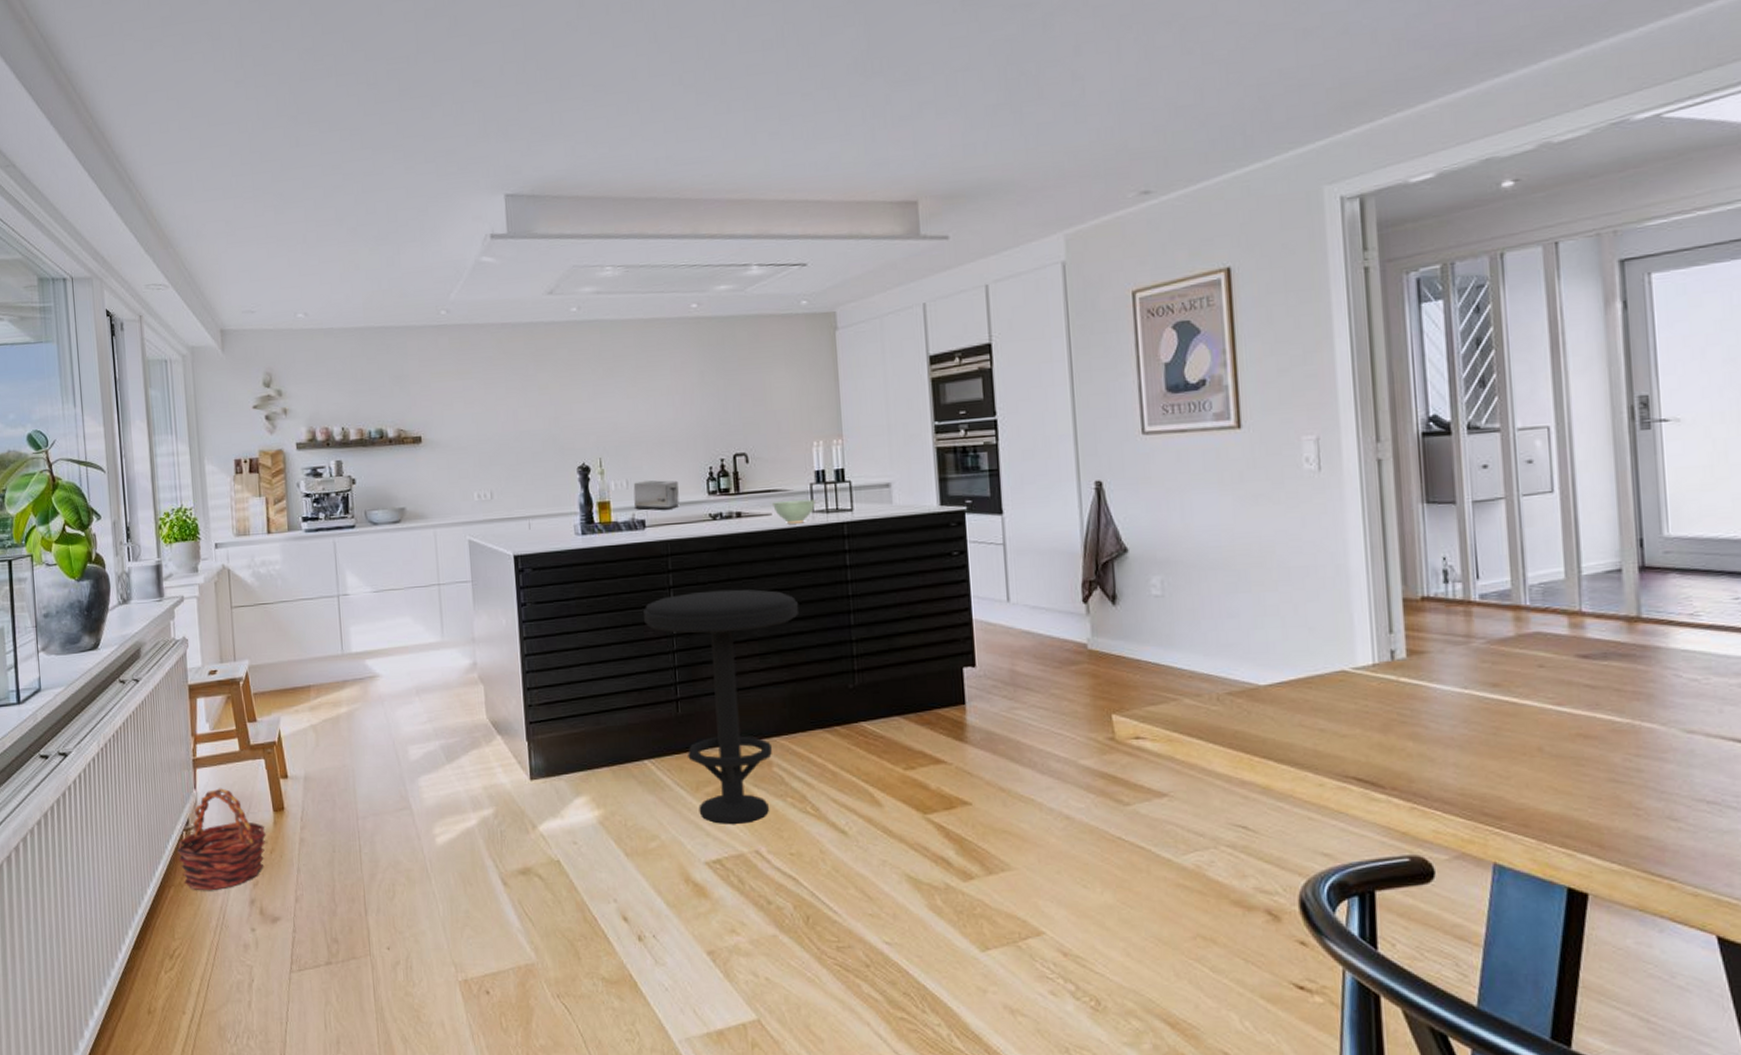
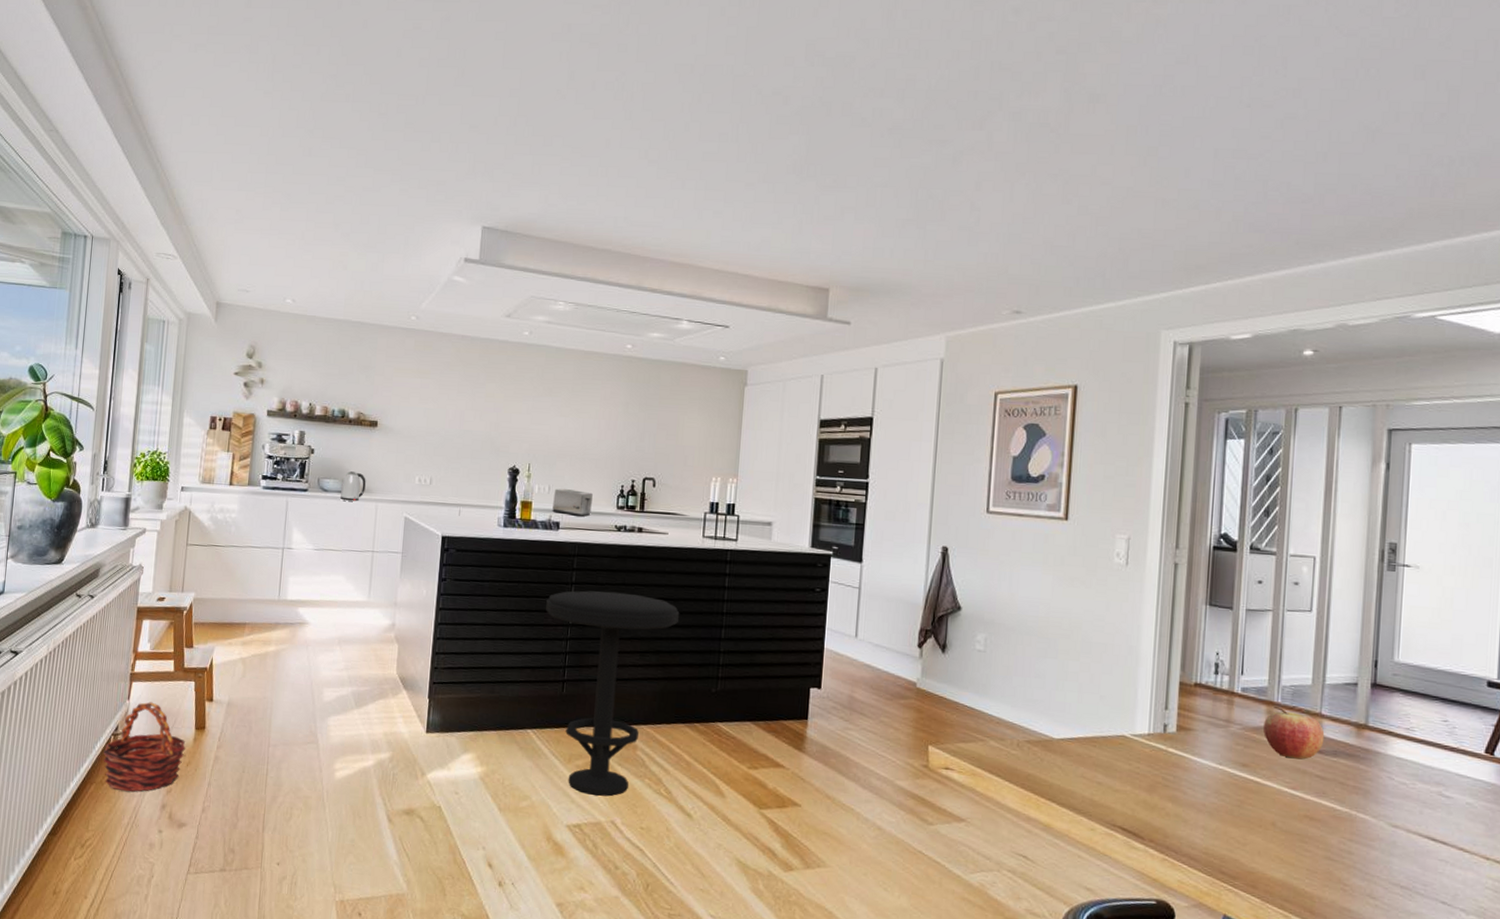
kettle: none [392,497,420,532] -> present [340,471,366,502]
bowl: present [773,499,815,524] -> none [670,523,707,545]
fruit: none [1511,609,1590,669] -> present [1262,705,1325,760]

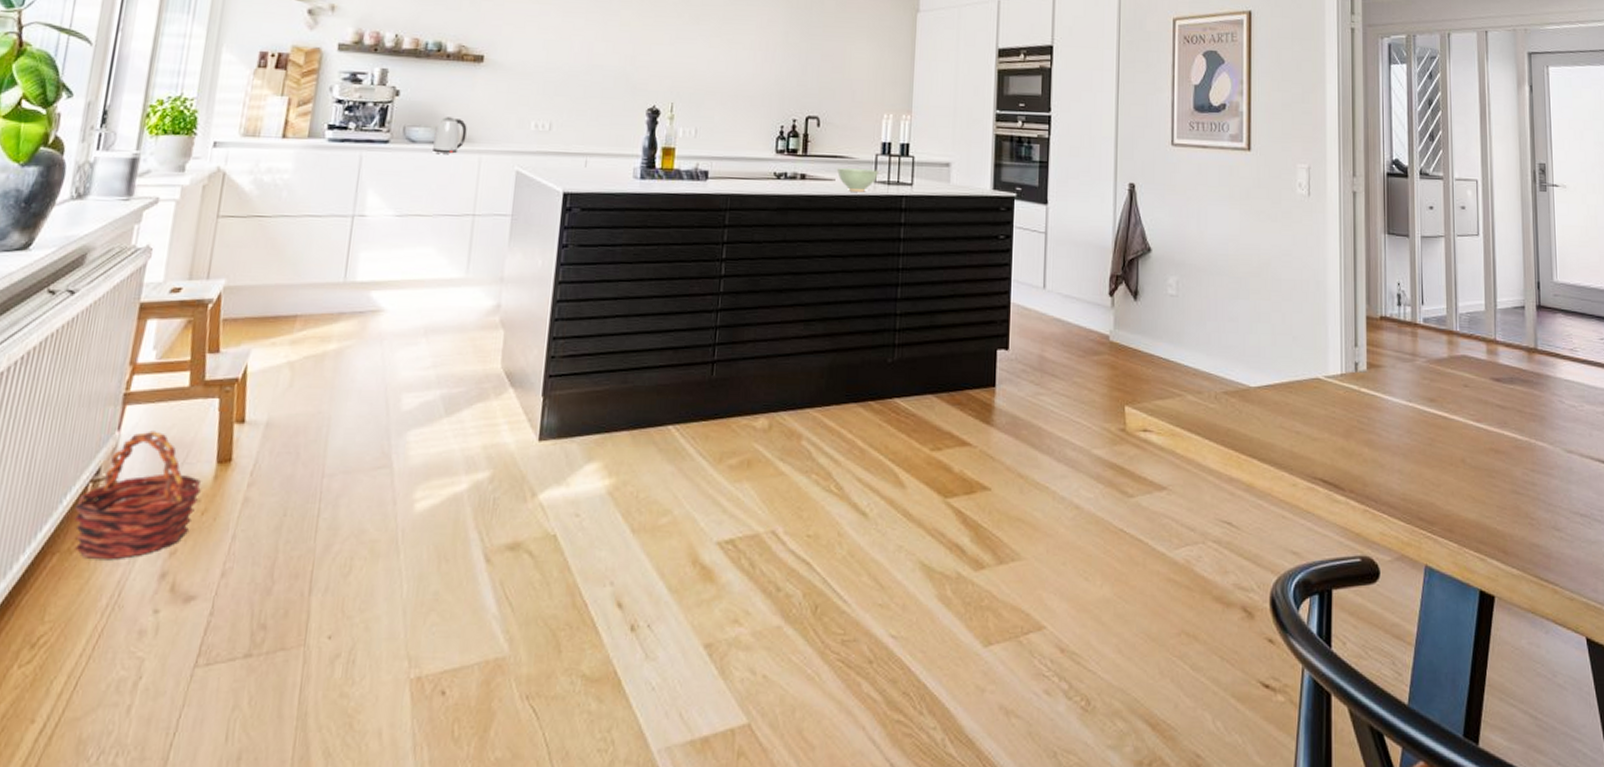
bar stool: present [546,590,680,797] -> none [692,250,850,501]
toaster: present [552,488,593,517] -> none [700,130,748,163]
bowl: none [670,523,707,545] -> present [837,168,878,192]
fruit: present [1262,705,1325,760] -> none [1445,335,1501,390]

